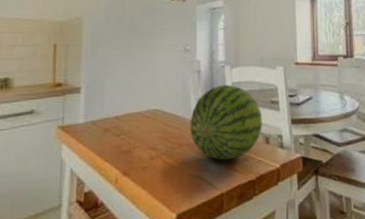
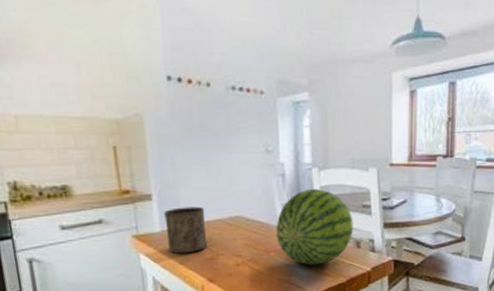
cup: none [89,99,126,145] -> present [164,206,208,253]

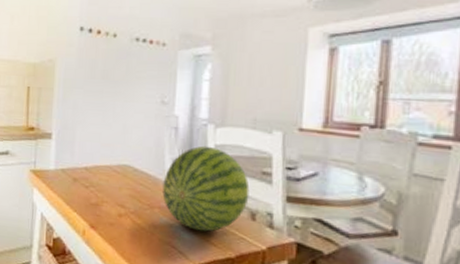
cup: present [164,206,208,253] -> none [59,148,96,195]

